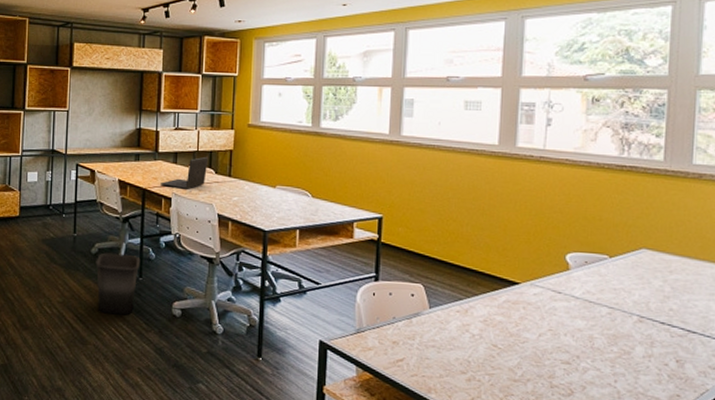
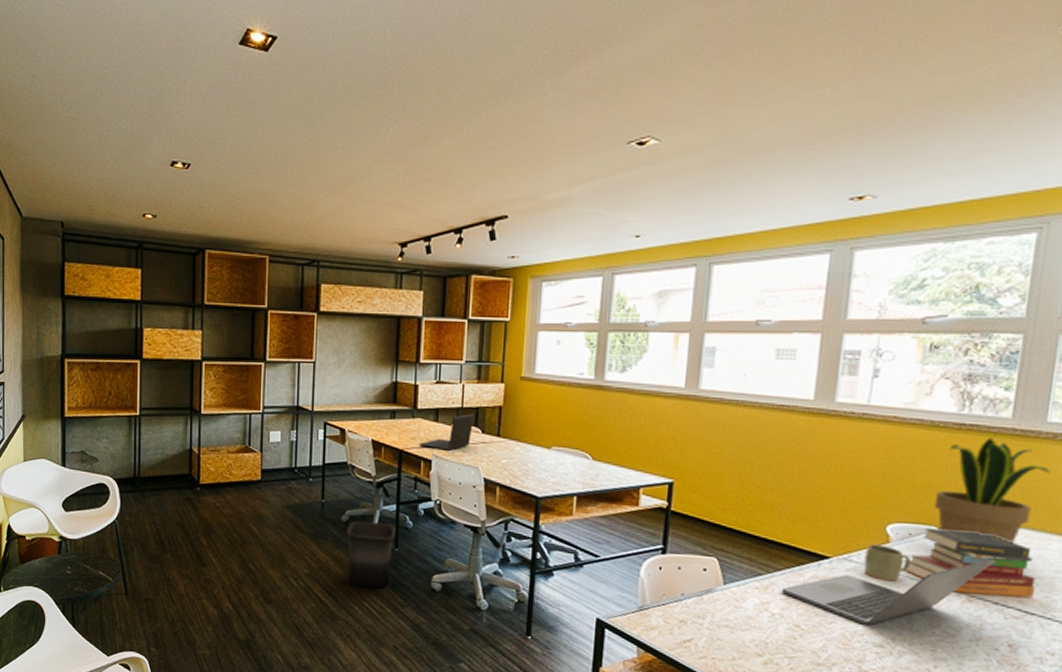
laptop: none [479,283,659,345] -> present [781,558,995,627]
mug: none [548,271,588,305] -> present [863,544,911,582]
books: none [581,257,695,317] -> present [903,528,1036,597]
potted plant: none [604,177,699,270] -> present [934,436,1051,544]

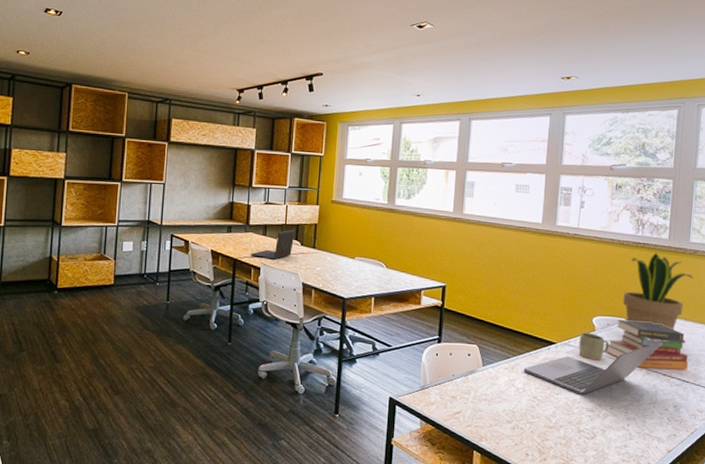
waste bin: present [346,521,396,589] -> none [187,319,230,379]

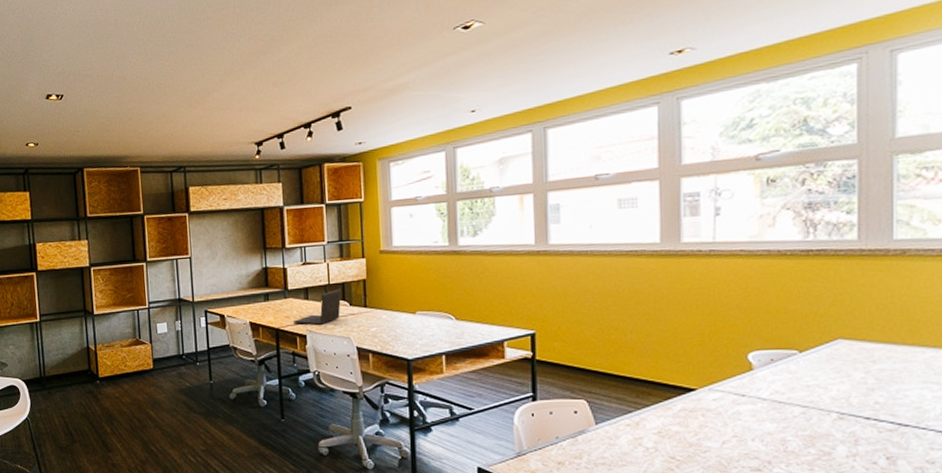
laptop: present [523,341,663,396] -> none [652,375,861,452]
mug: present [578,332,609,361] -> none [730,372,776,407]
books: present [604,320,689,370] -> none [768,352,906,412]
potted plant: present [622,252,694,330] -> none [791,259,904,359]

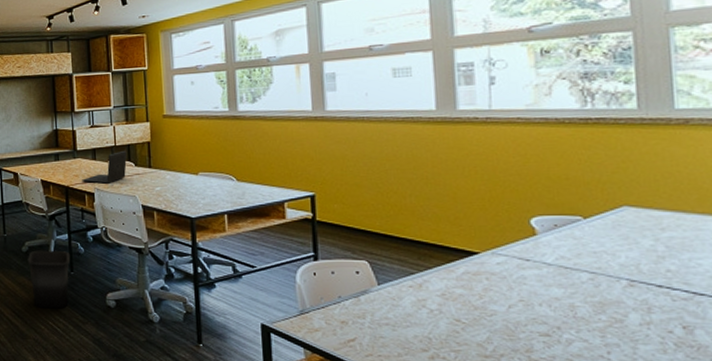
waste bin: none [235,397,281,458] -> present [27,250,70,309]

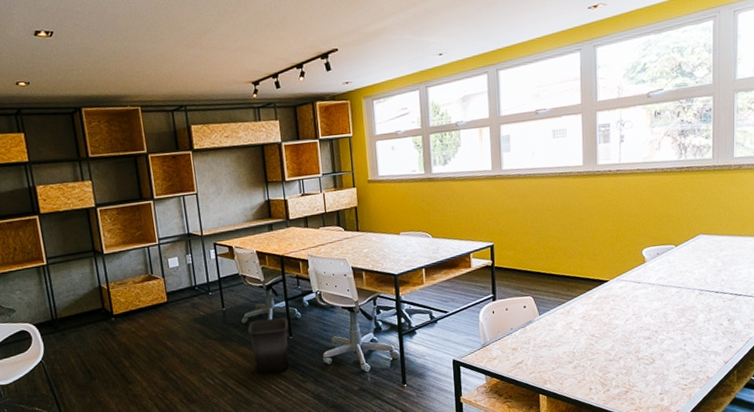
laptop: present [82,150,127,184] -> none [296,216,337,251]

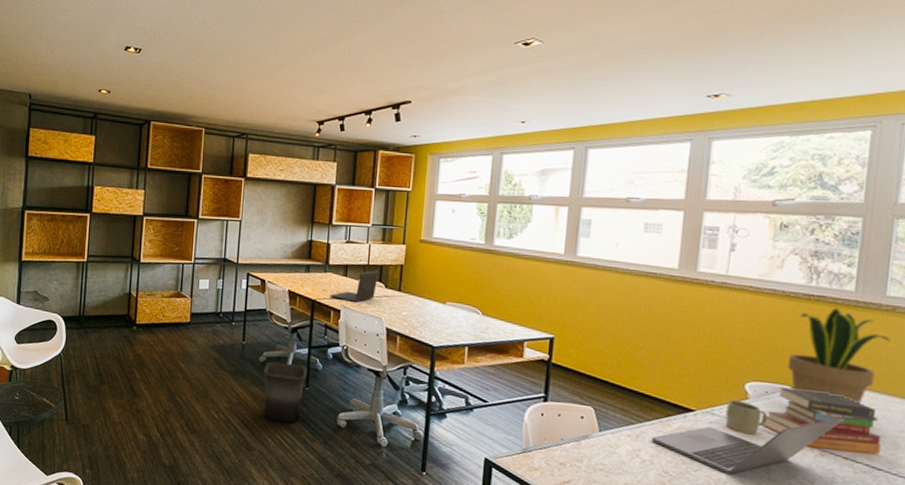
laptop: none [296,216,337,251] -> present [330,270,379,302]
laptop: none [579,261,713,326] -> present [651,417,844,475]
mug: none [631,265,660,291] -> present [725,399,767,435]
books: none [656,244,740,290] -> present [760,387,882,454]
potted plant: none [670,174,740,248] -> present [787,307,891,404]

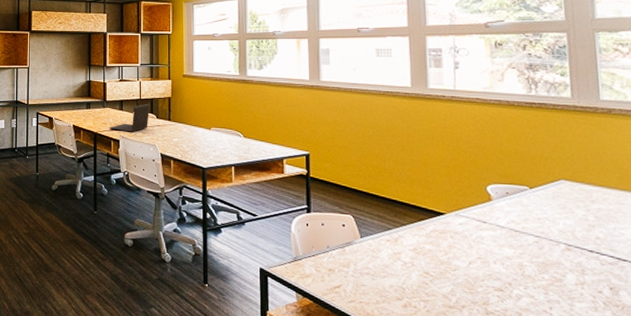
waste bin: present [263,361,308,424] -> none [56,189,95,245]
laptop: present [651,417,844,475] -> none [409,213,583,273]
mug: present [725,399,767,435] -> none [473,202,512,234]
books: present [760,387,882,454] -> none [505,188,623,246]
potted plant: present [787,307,891,404] -> none [522,112,612,200]

